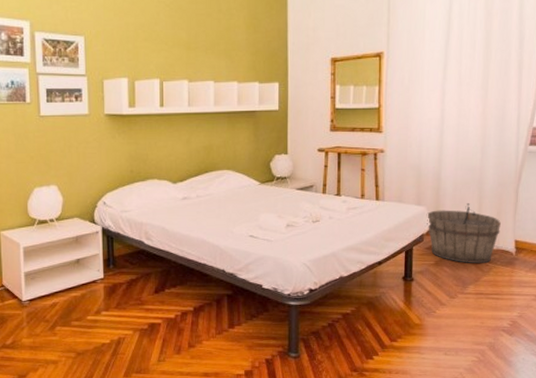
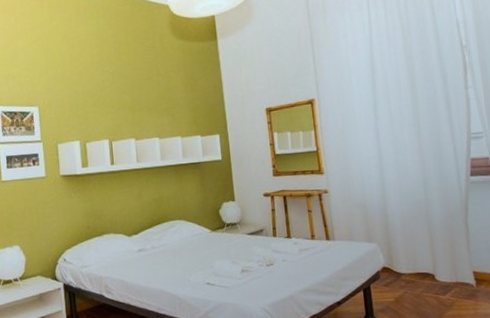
wooden bucket: present [426,202,501,264] -> none [378,236,457,299]

